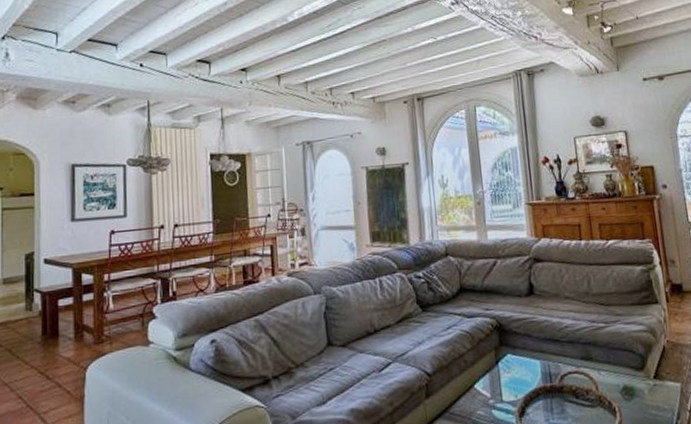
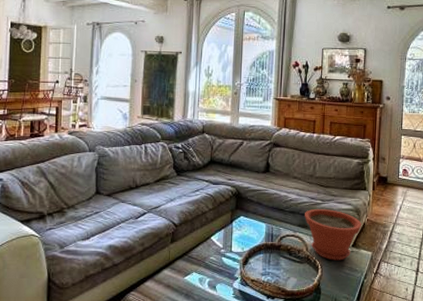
plant pot: none [586,333,661,400] -> present [305,208,362,261]

